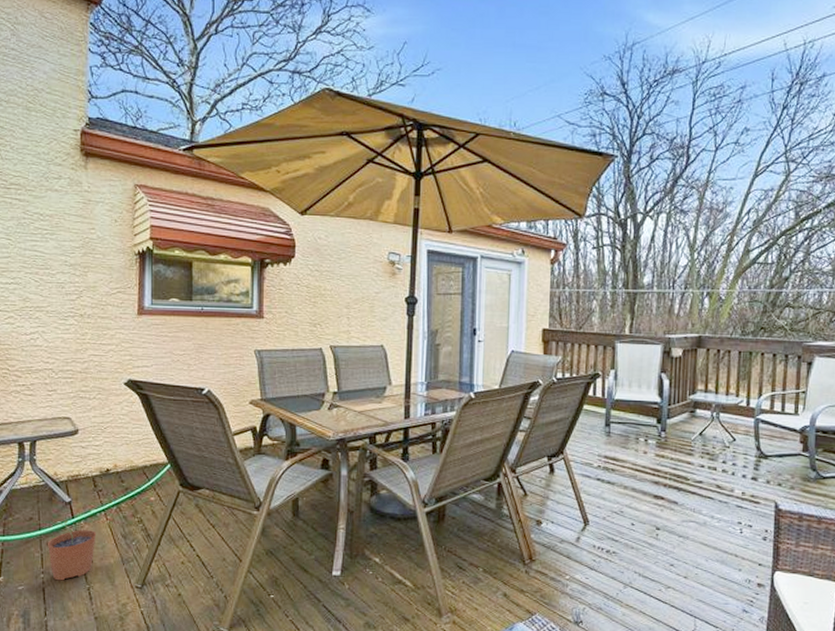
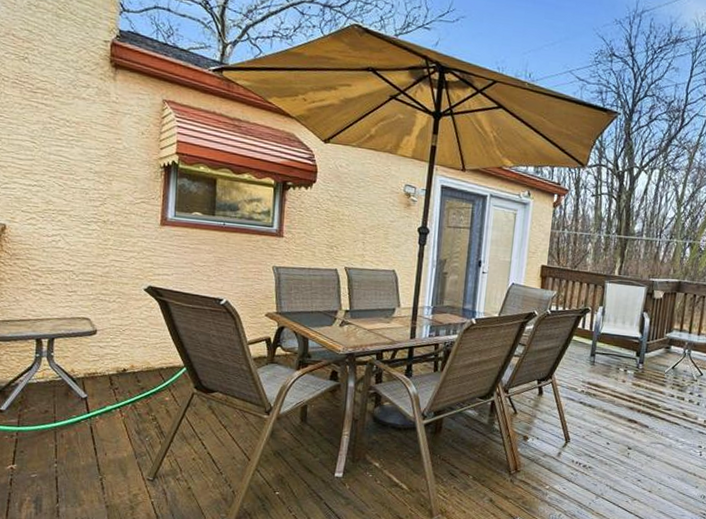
plant pot: present [48,520,97,581] -> none [62,415,111,471]

